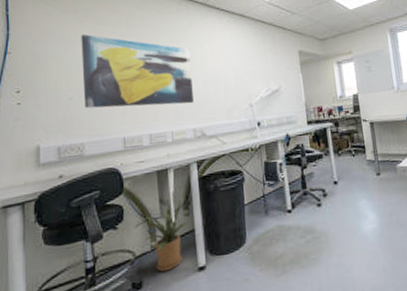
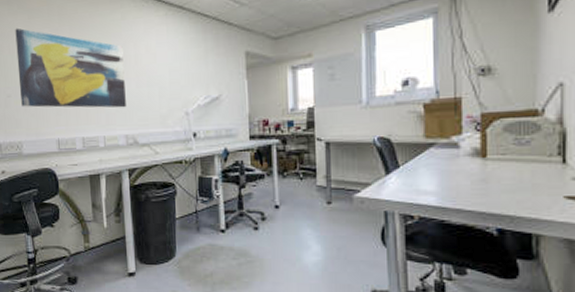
house plant: present [139,195,188,272] -> none [74,202,119,272]

